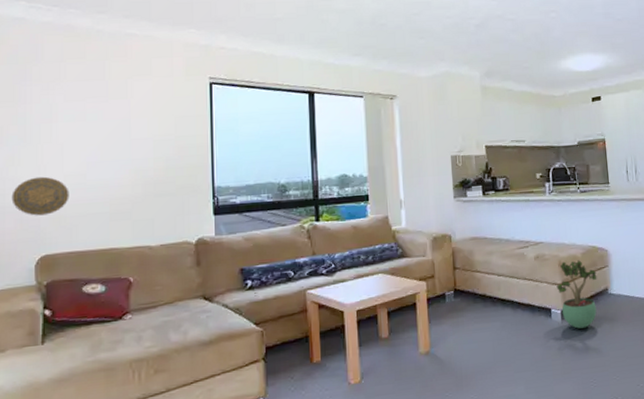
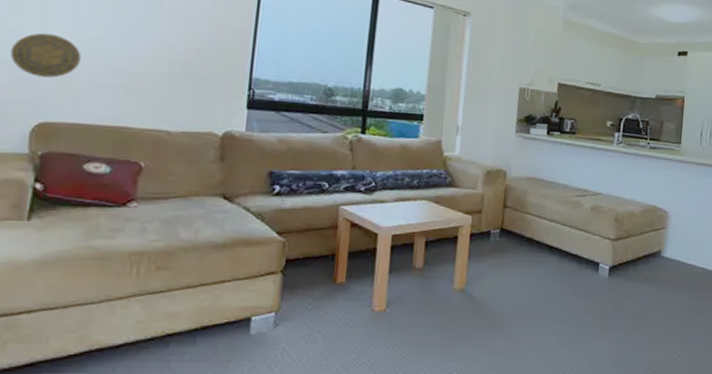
potted plant: present [556,260,597,329] -> none [608,217,653,288]

